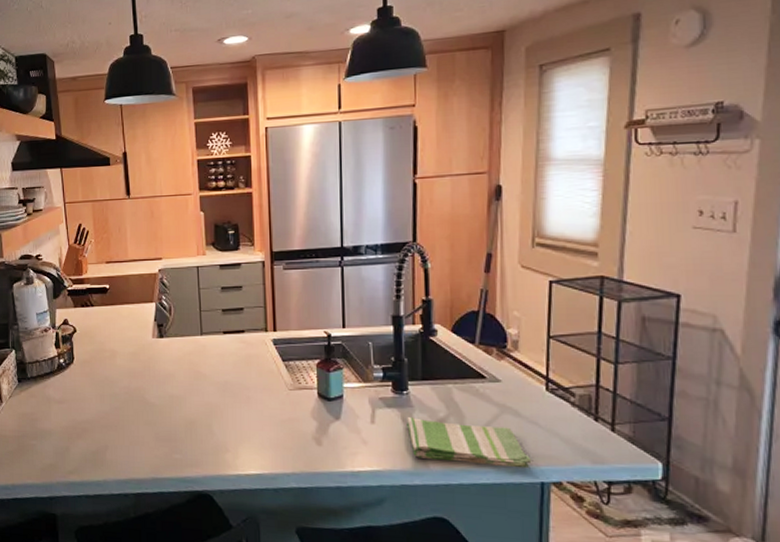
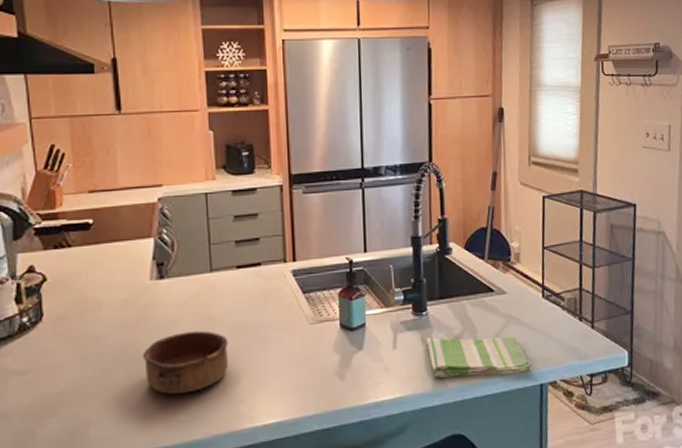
bowl: none [146,384,216,436] -> present [142,330,229,394]

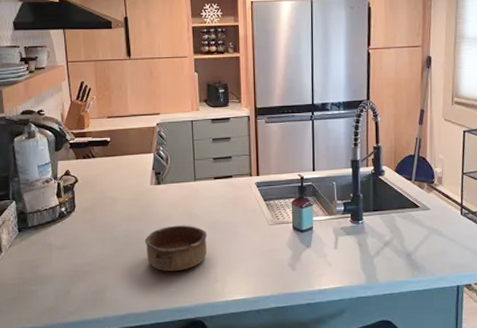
dish towel: present [426,336,533,378] -> none [362,242,451,276]

